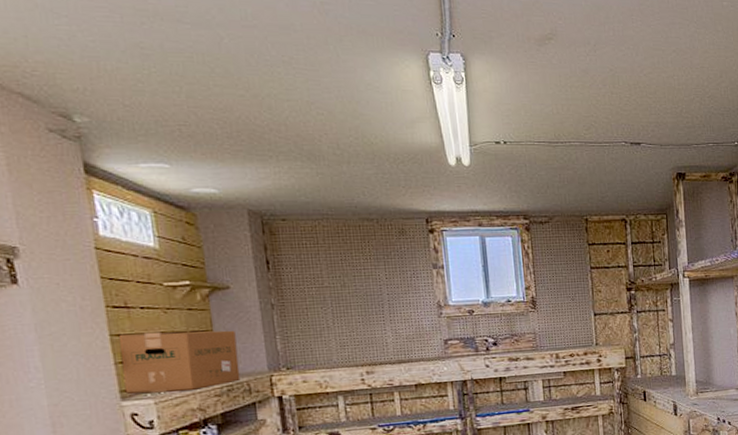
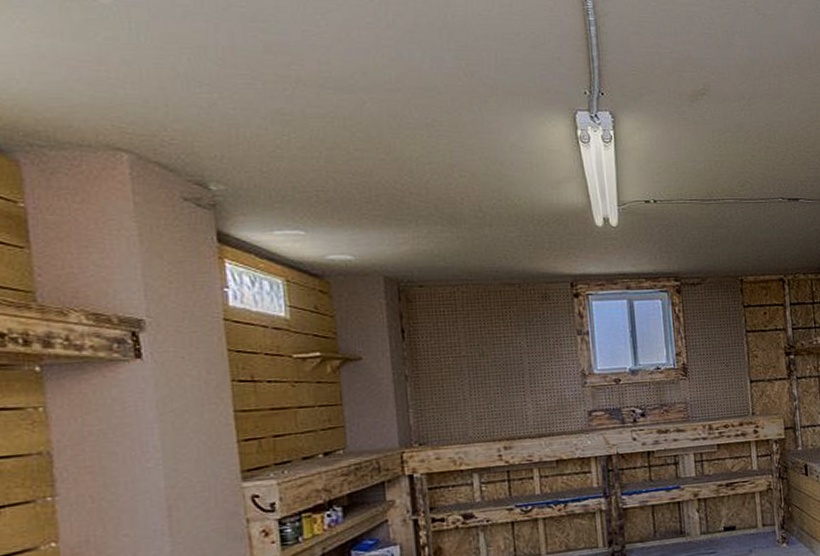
box: present [118,330,241,395] -> none [243,404,370,475]

